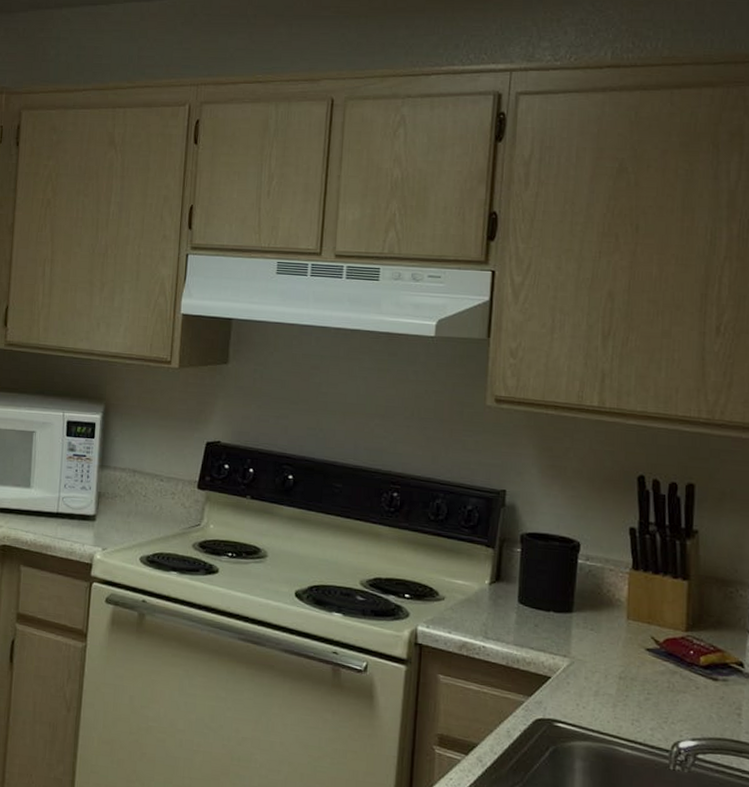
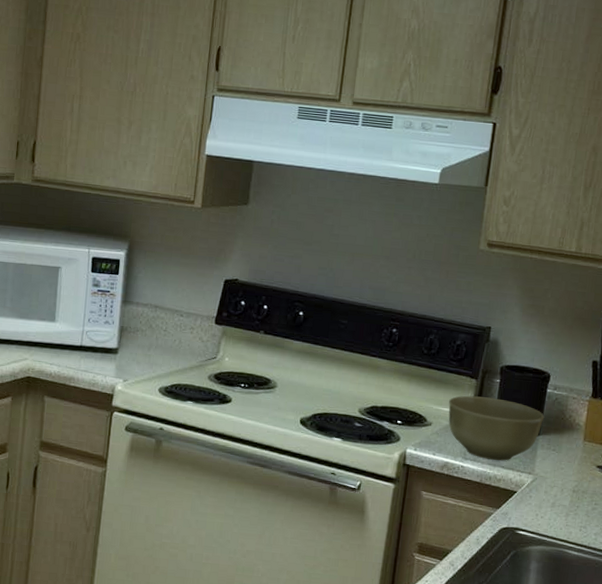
bowl: none [463,566,578,641] -> present [448,395,545,461]

